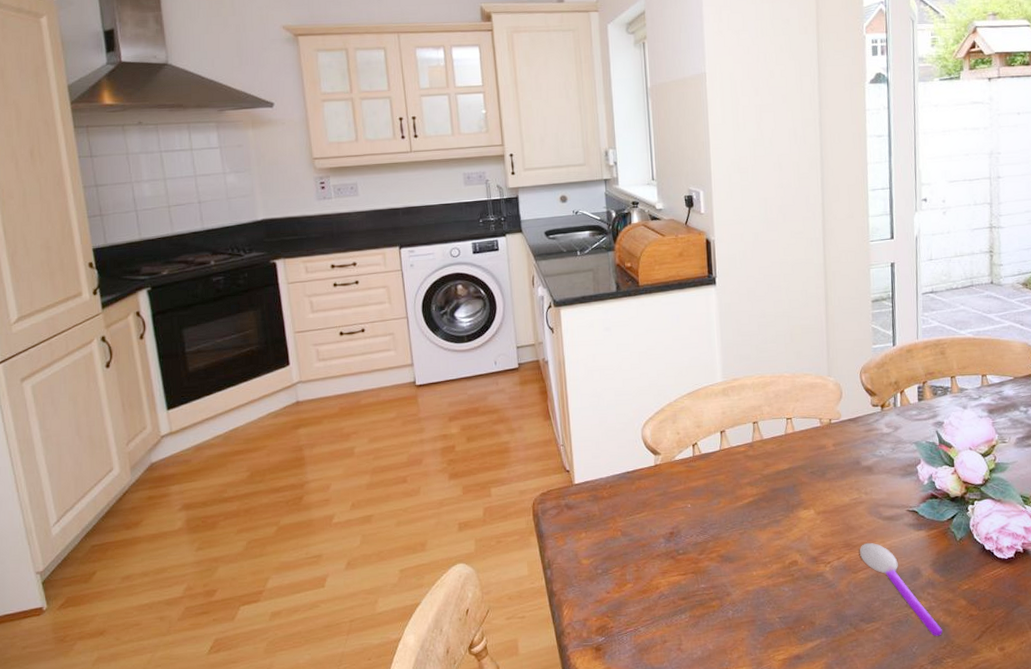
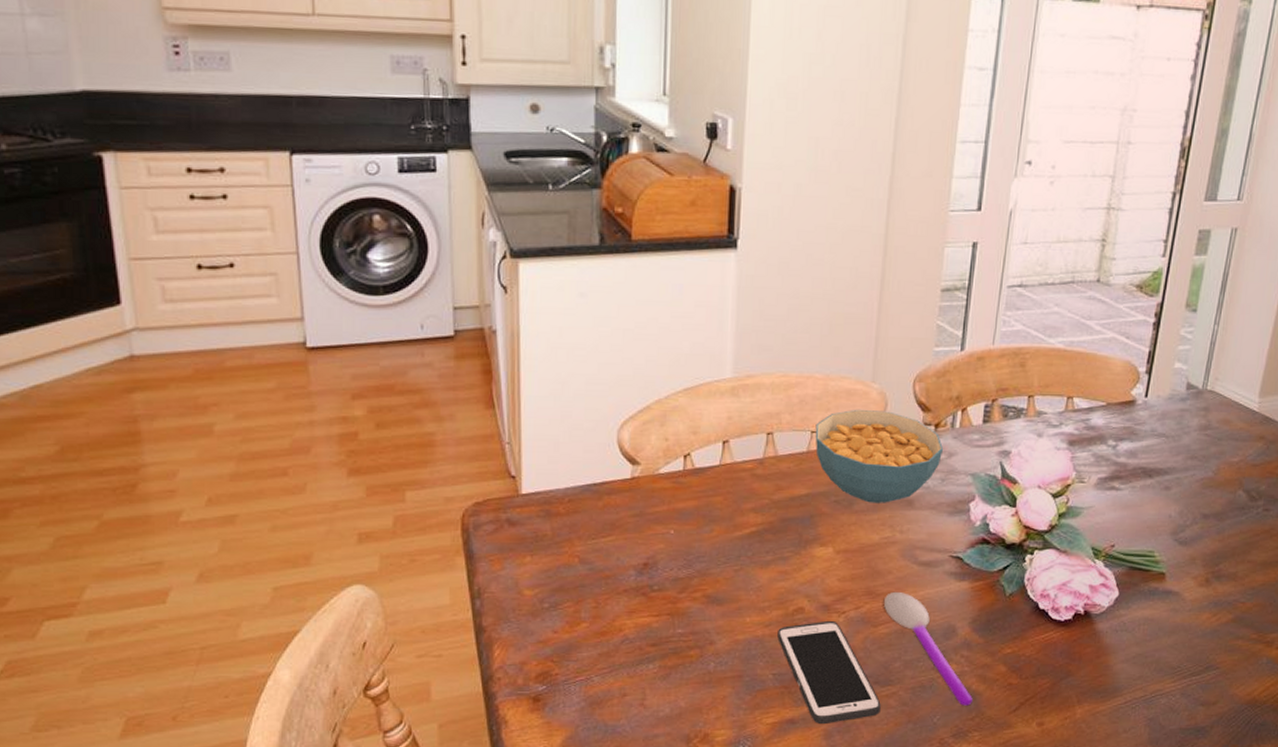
cell phone: none [779,570,869,659] -> present [777,620,881,725]
cereal bowl: none [789,398,890,472] -> present [815,409,943,503]

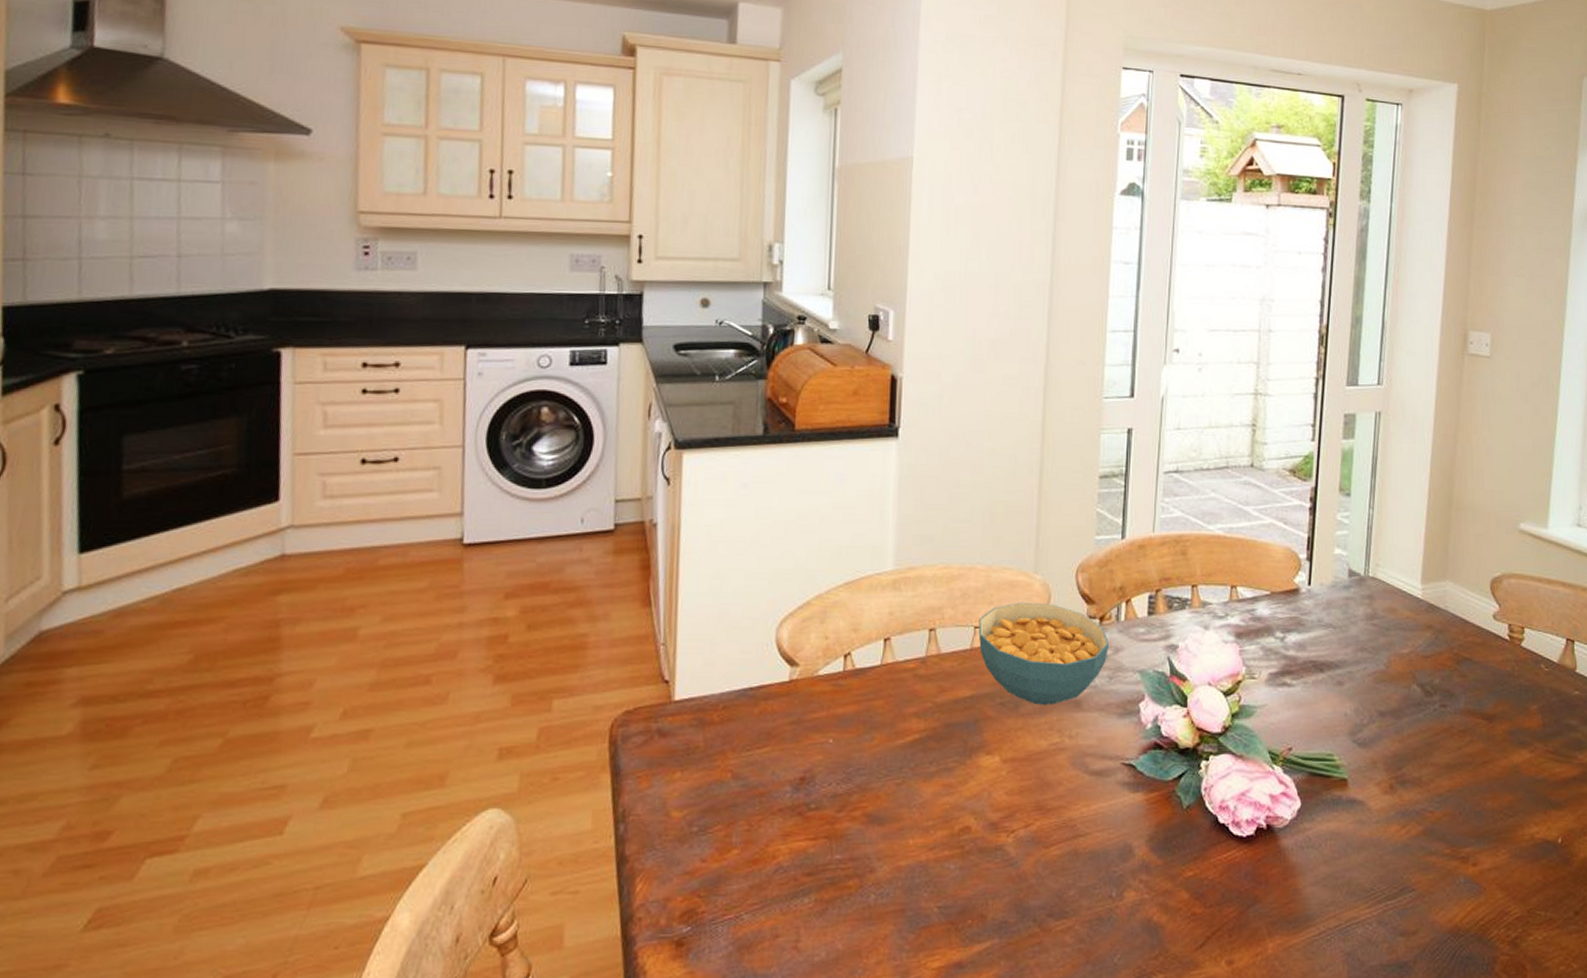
cell phone: present [777,620,881,725] -> none [943,841,1056,969]
spoon: present [883,591,973,706] -> none [1054,805,1155,942]

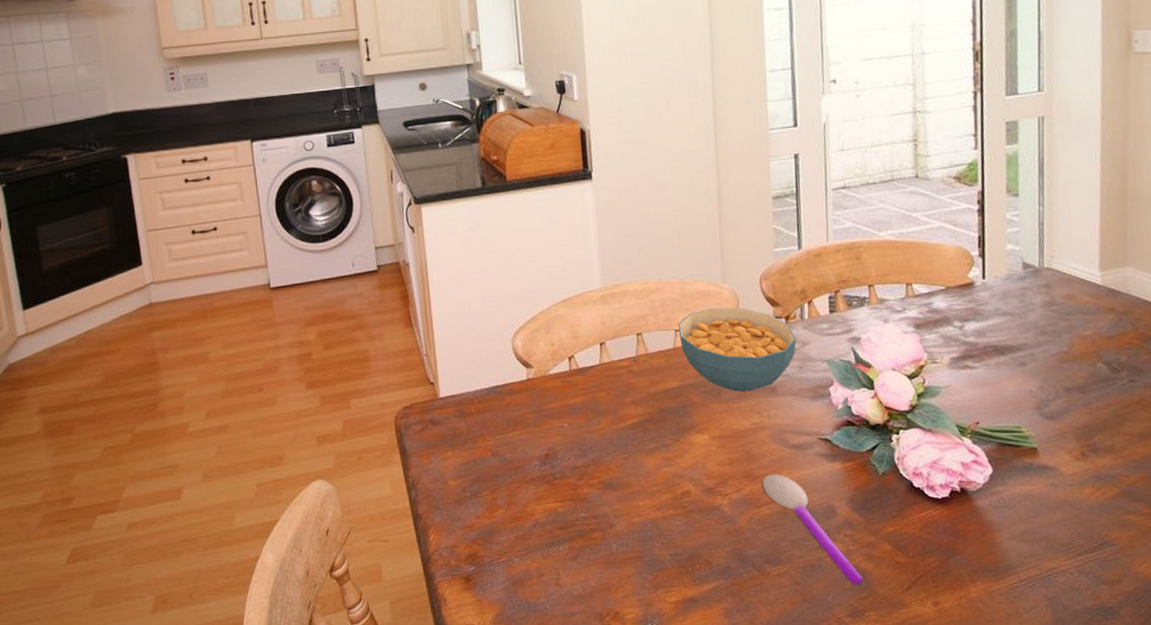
spoon: none [1054,805,1155,942] -> present [762,473,863,585]

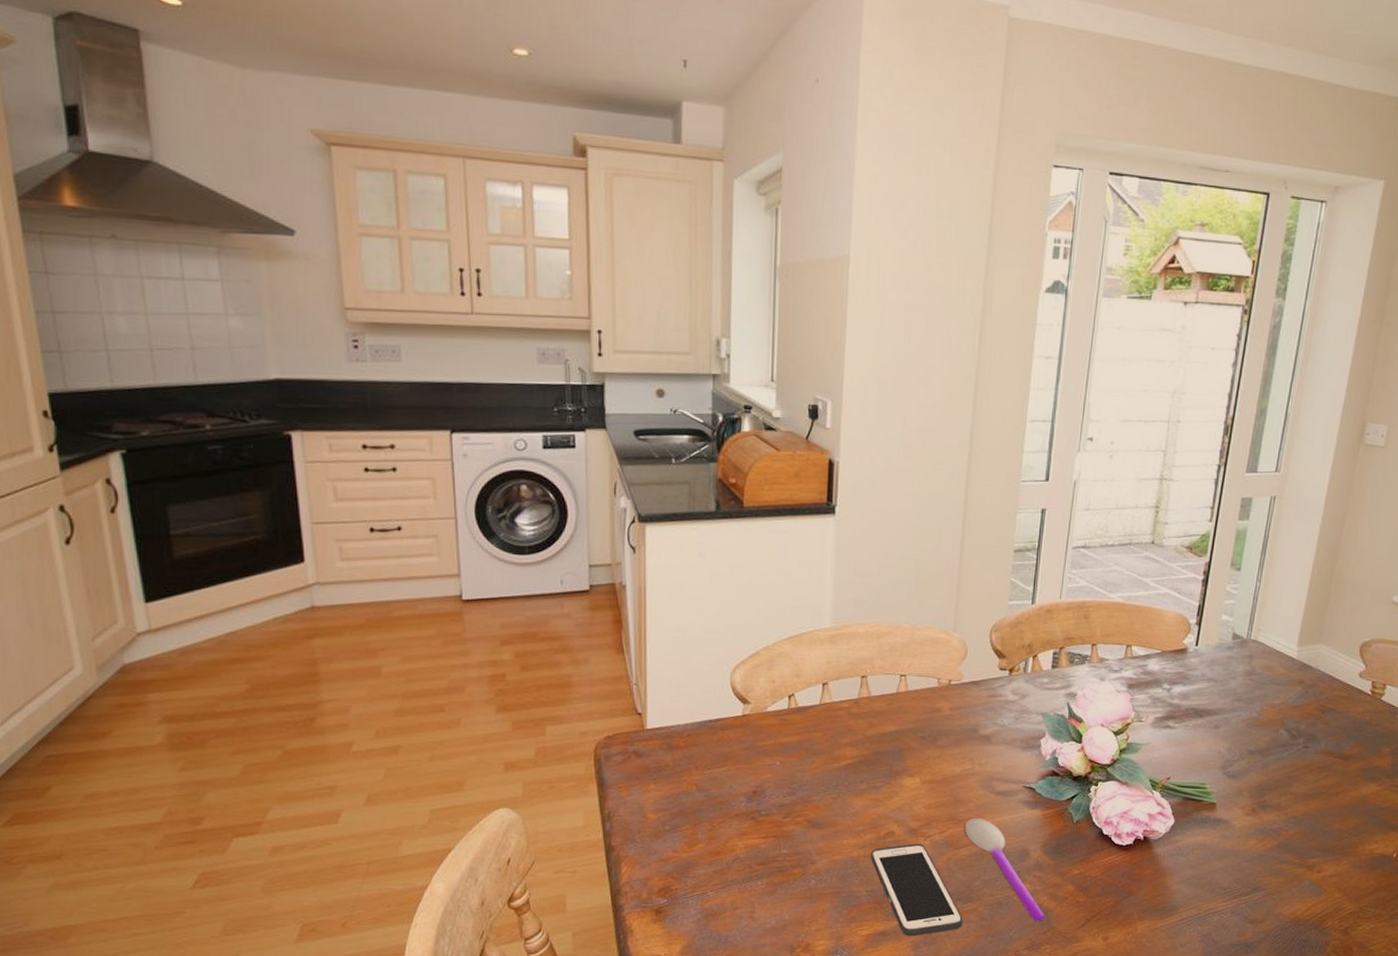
cell phone: none [669,502,775,603] -> present [871,843,963,937]
cereal bowl: present [678,307,796,392] -> none [903,655,1016,739]

